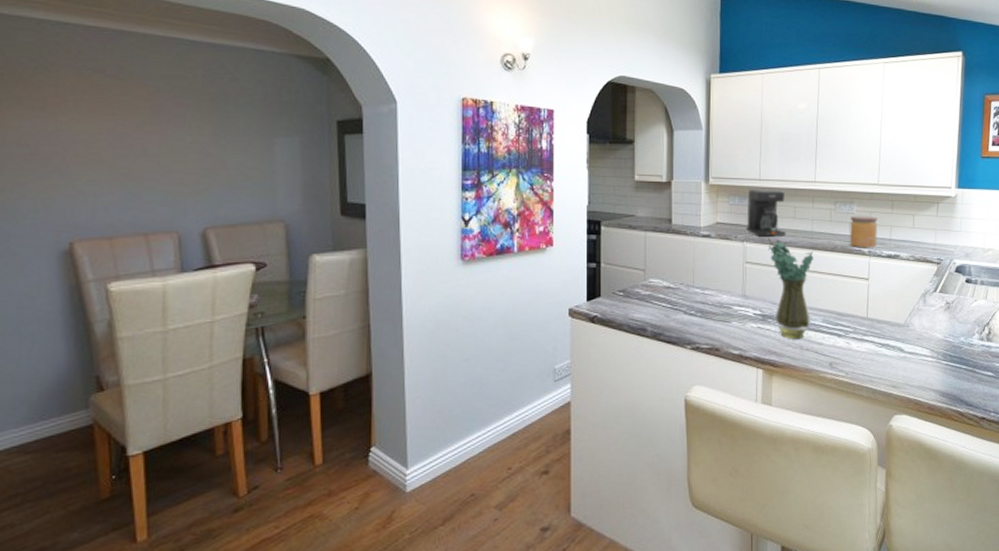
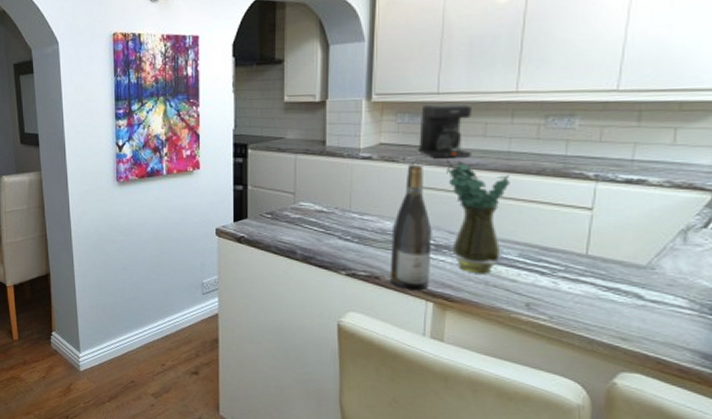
wine bottle: none [727,242,760,358] -> present [389,164,432,290]
jar: present [849,215,878,248] -> none [565,130,613,171]

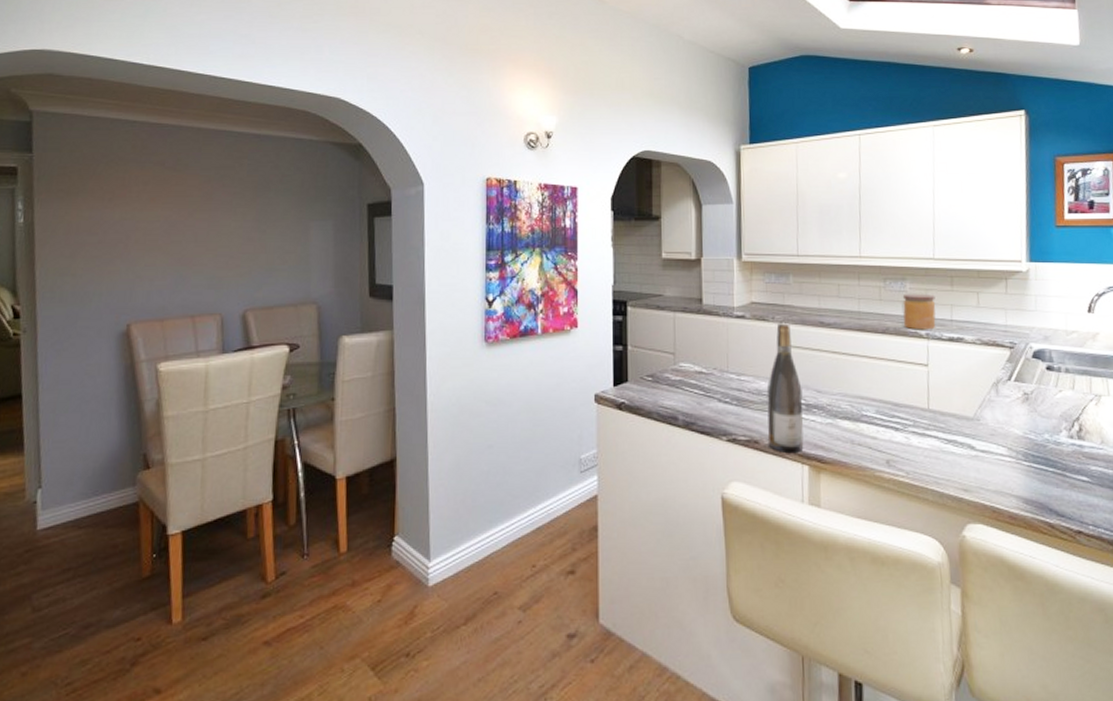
coffee maker: present [417,103,472,158] -> none [784,265,830,317]
vase: present [446,159,510,274] -> none [809,319,863,433]
jar: none [565,130,613,171] -> present [902,293,936,330]

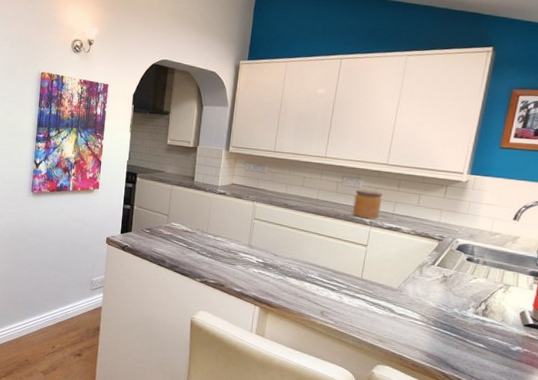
wine bottle: present [766,323,804,452] -> none [230,202,263,297]

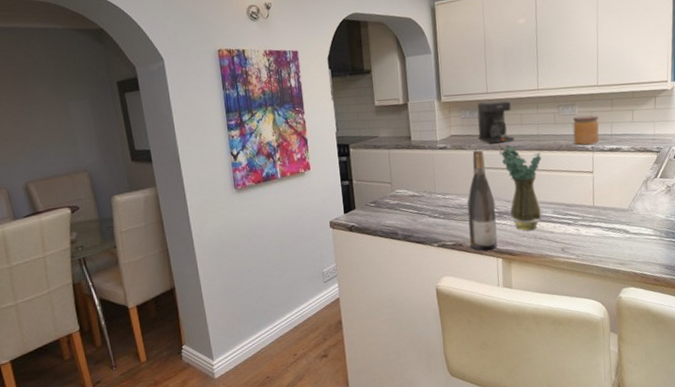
wine bottle: none [230,202,263,297] -> present [466,150,498,251]
coffee maker: none [257,158,296,201] -> present [477,100,515,144]
vase: none [276,201,317,288] -> present [499,144,542,231]

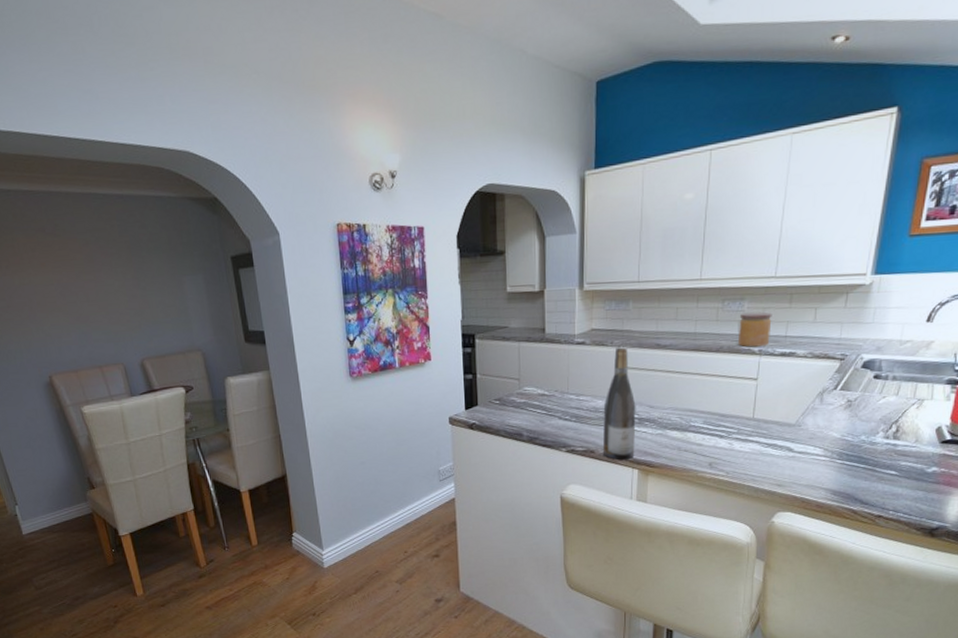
coffee maker: present [477,100,515,144] -> none [622,291,667,341]
vase: present [499,144,542,231] -> none [647,342,696,441]

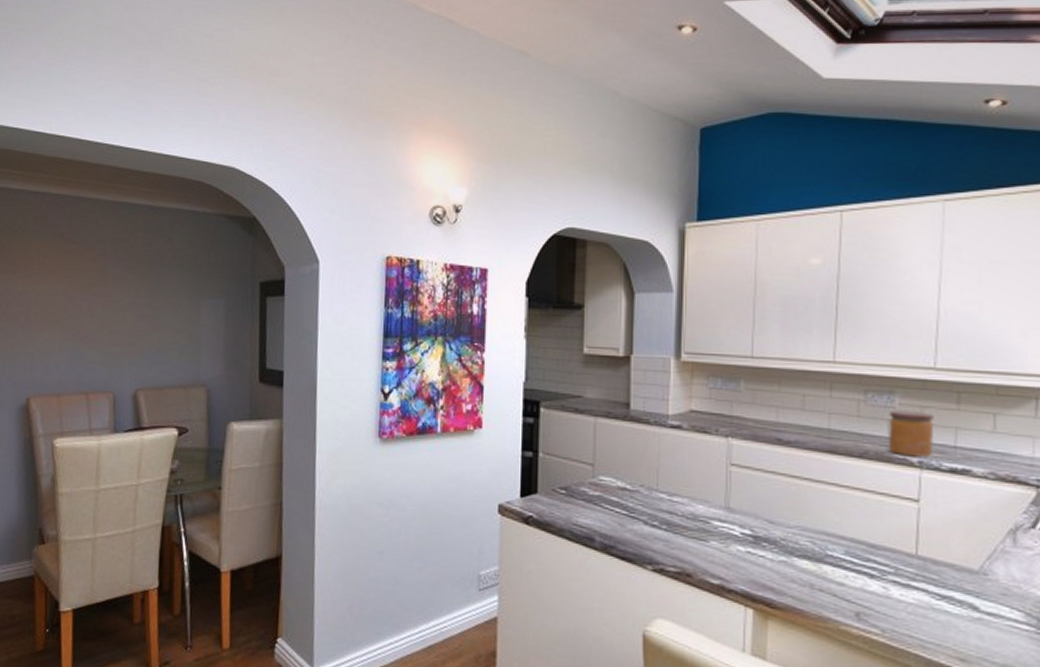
wine bottle: present [602,347,636,460] -> none [703,437,750,592]

